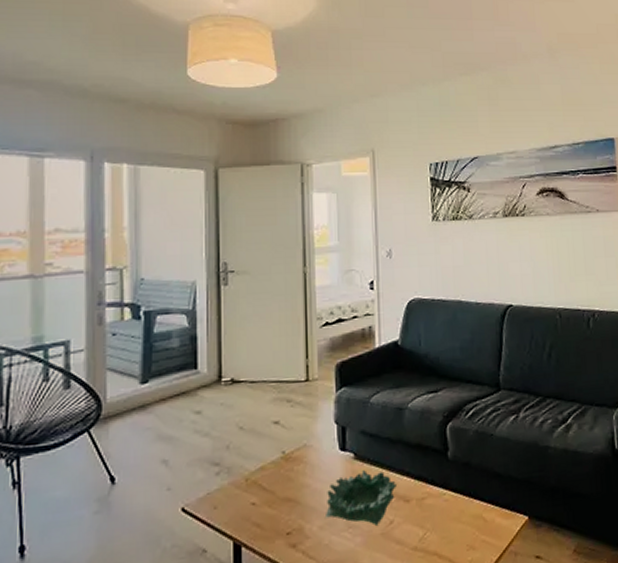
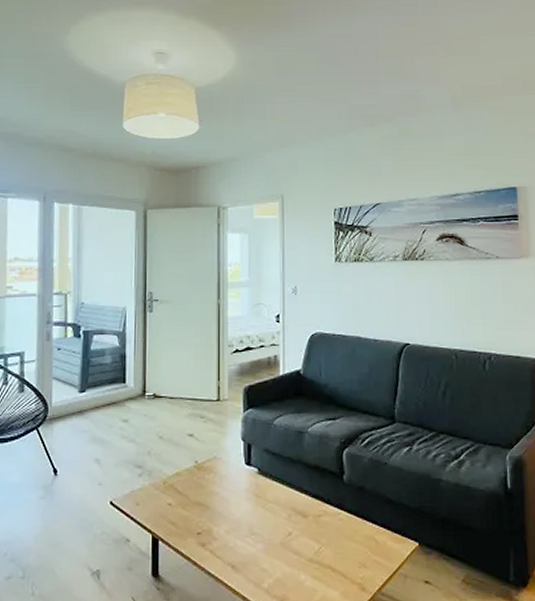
decorative bowl: present [324,470,396,525] -> none [230,485,295,535]

